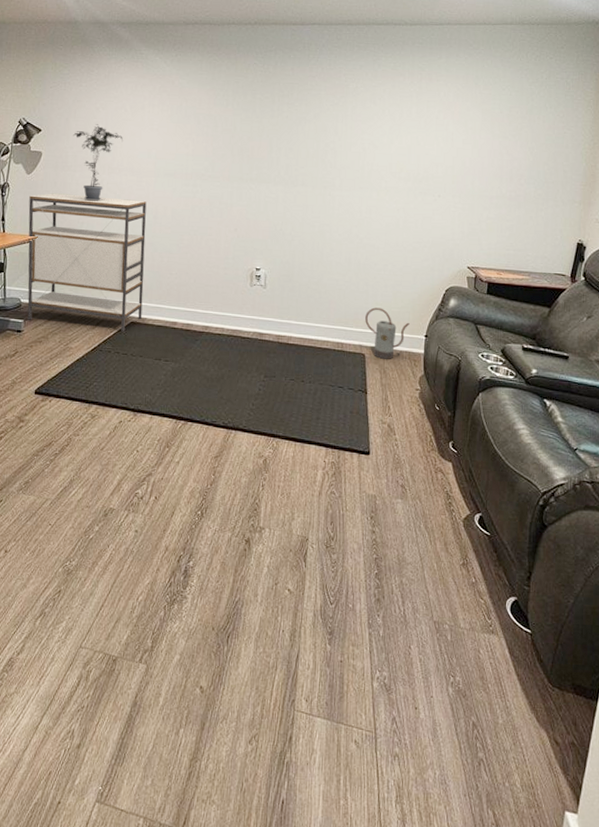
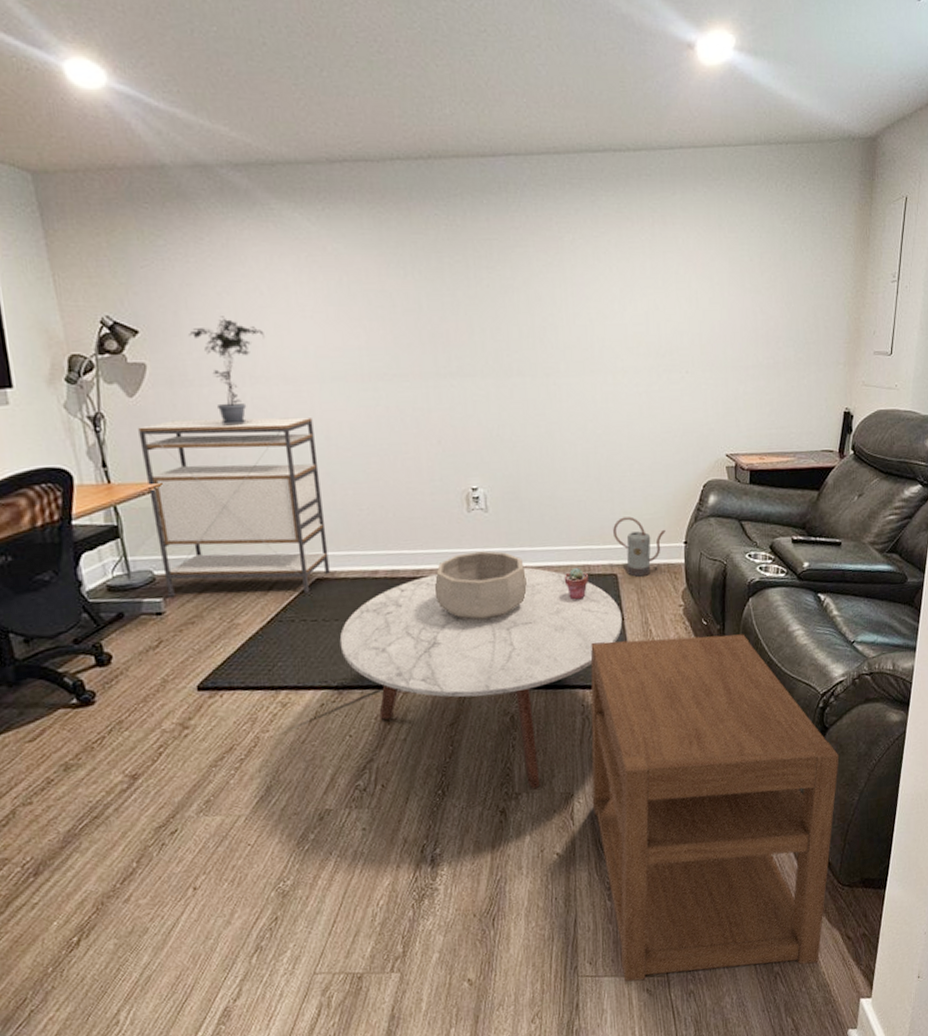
coffee table: none [140,332,366,527] -> present [339,567,623,790]
decorative bowl: none [217,318,290,375] -> present [434,551,527,621]
potted succulent: none [320,343,340,371] -> present [564,567,588,600]
nightstand: none [323,409,557,760] -> present [590,634,839,982]

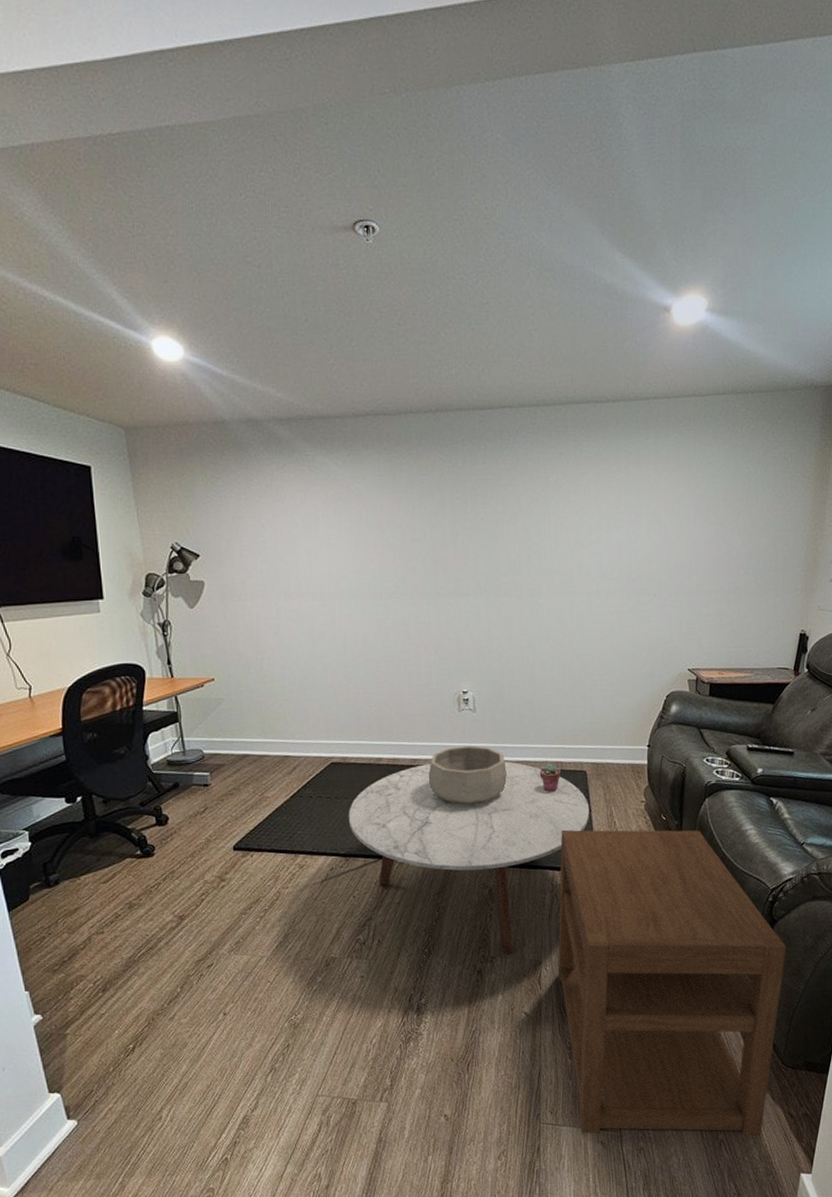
shelving unit: present [138,417,330,597] -> none [196,627,342,775]
potted plant: present [189,316,264,426] -> none [238,543,297,633]
watering can: present [613,516,666,577] -> none [584,721,631,774]

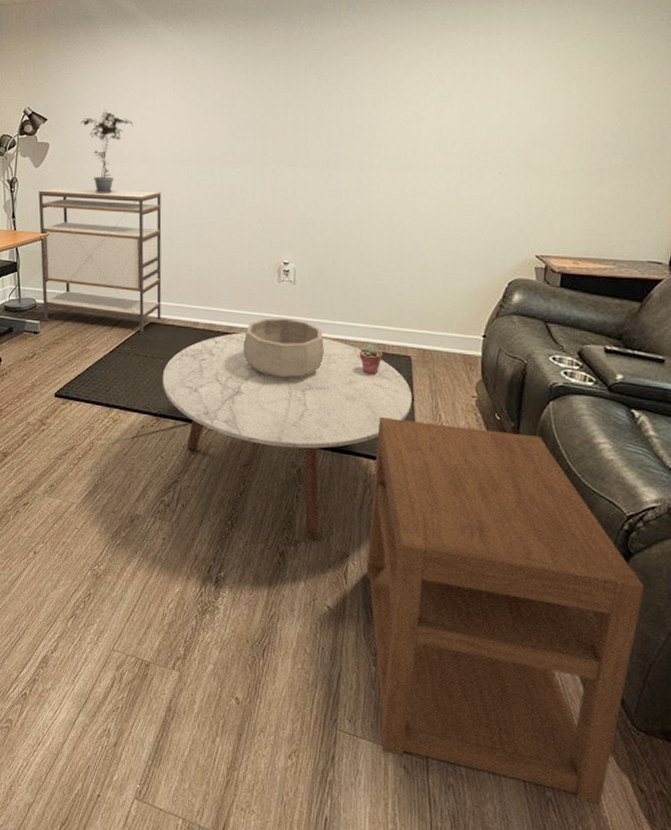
shelving unit: none [196,627,342,775] -> present [38,187,162,333]
potted plant: none [238,543,297,633] -> present [81,109,133,194]

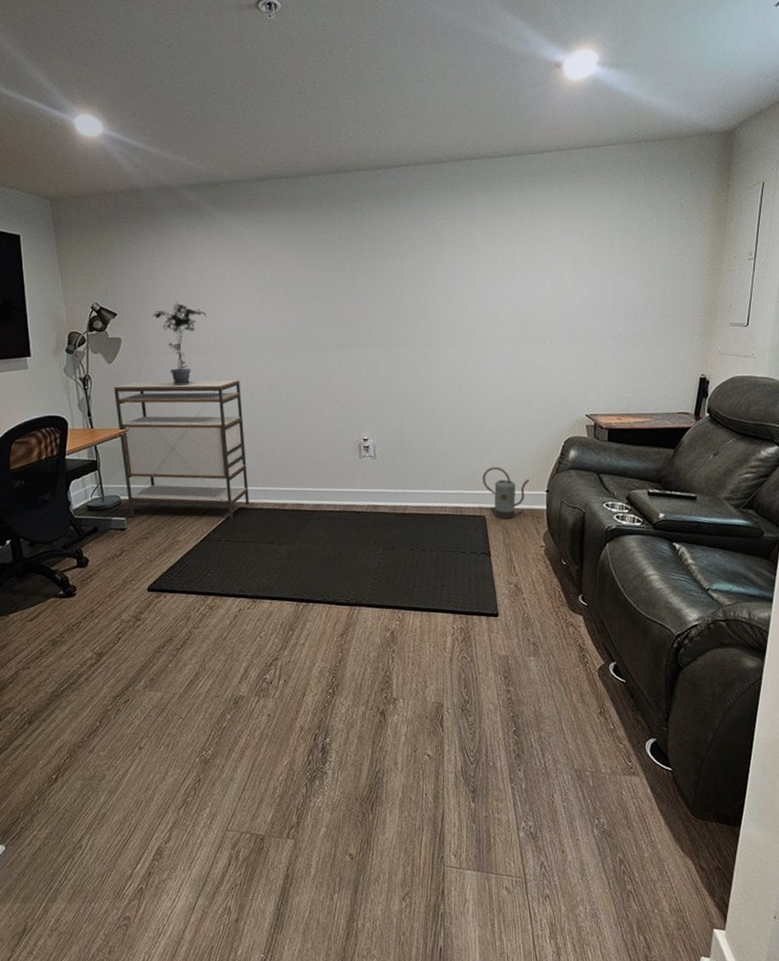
coffee table: present [162,333,413,541] -> none [255,507,490,697]
decorative bowl: present [243,317,324,379] -> none [330,491,407,549]
potted succulent: present [359,344,382,375] -> none [439,508,460,537]
nightstand: present [366,417,645,805] -> none [459,574,694,888]
watering can: none [411,304,464,363] -> present [483,467,530,519]

